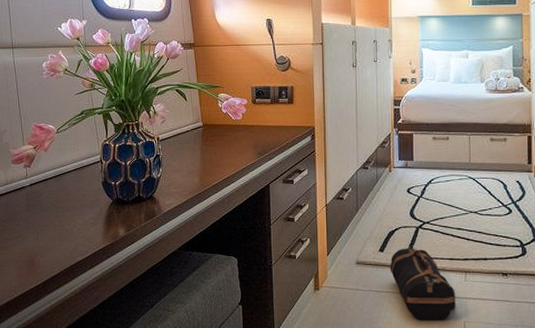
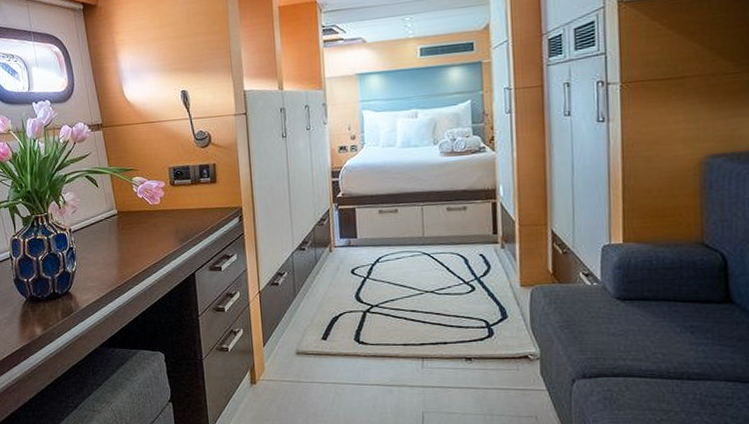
duffel bag: present [390,247,456,321] -> none [334,333,412,413]

